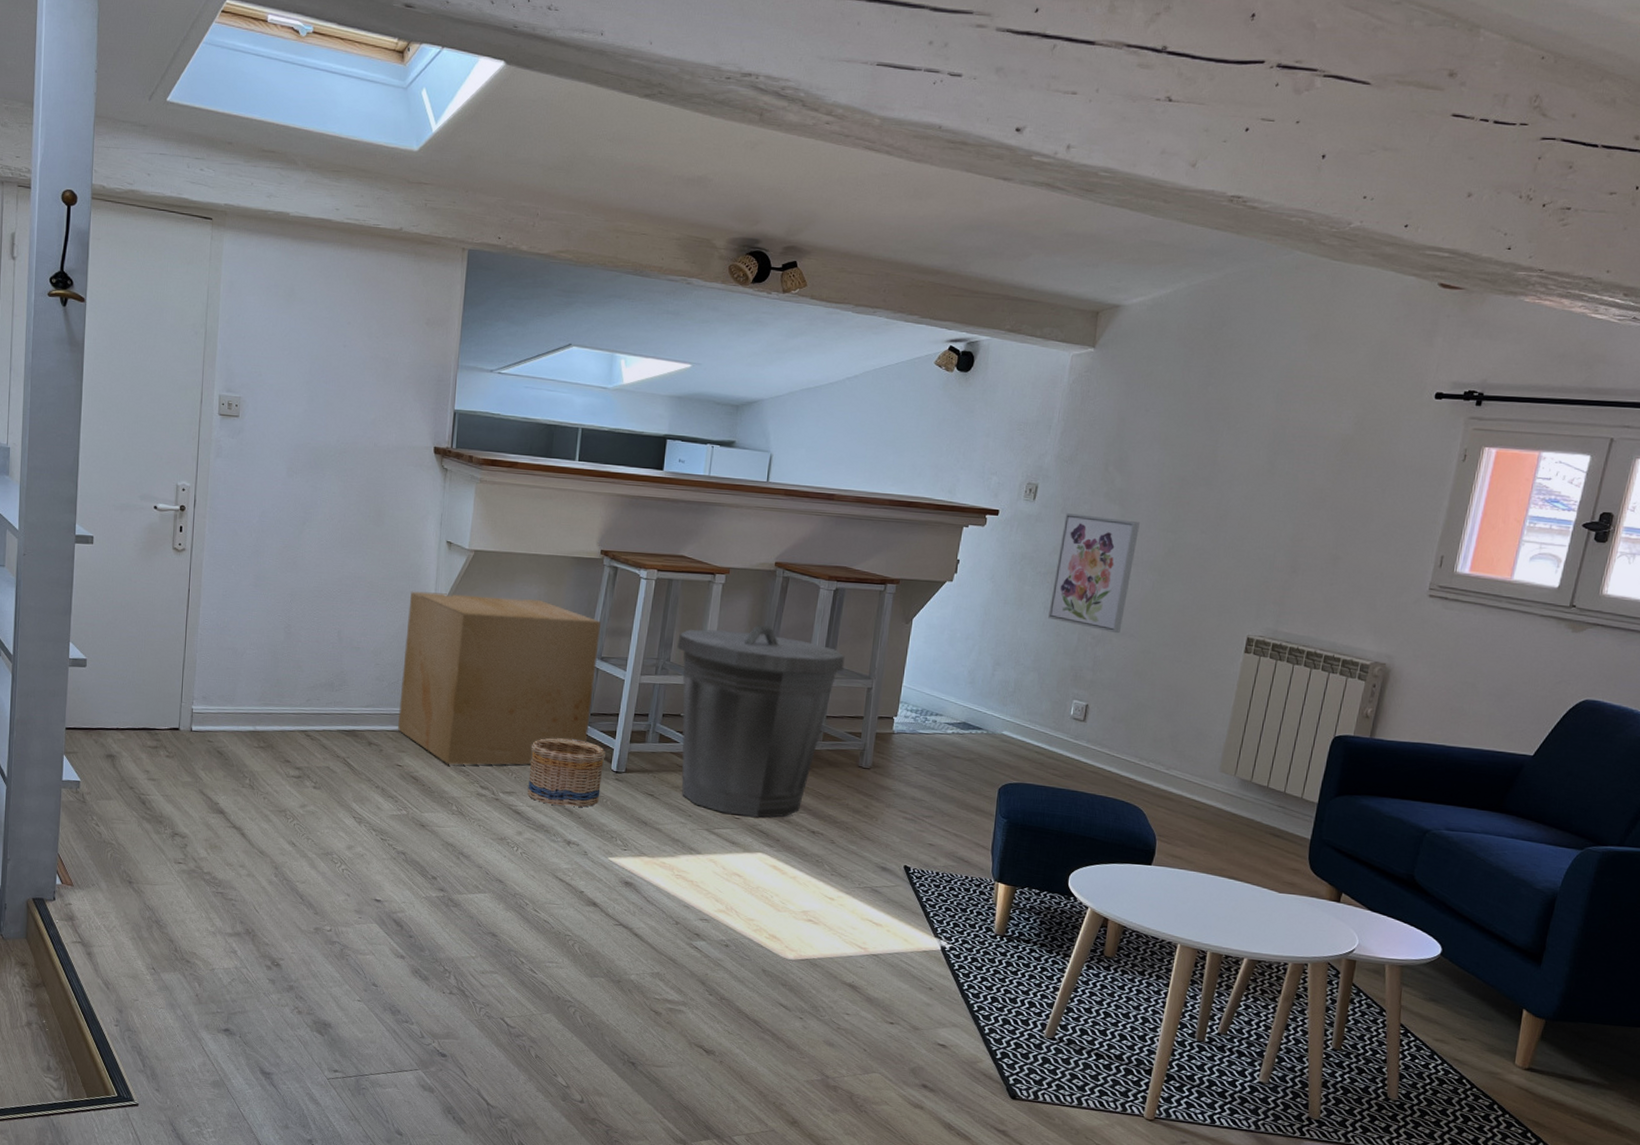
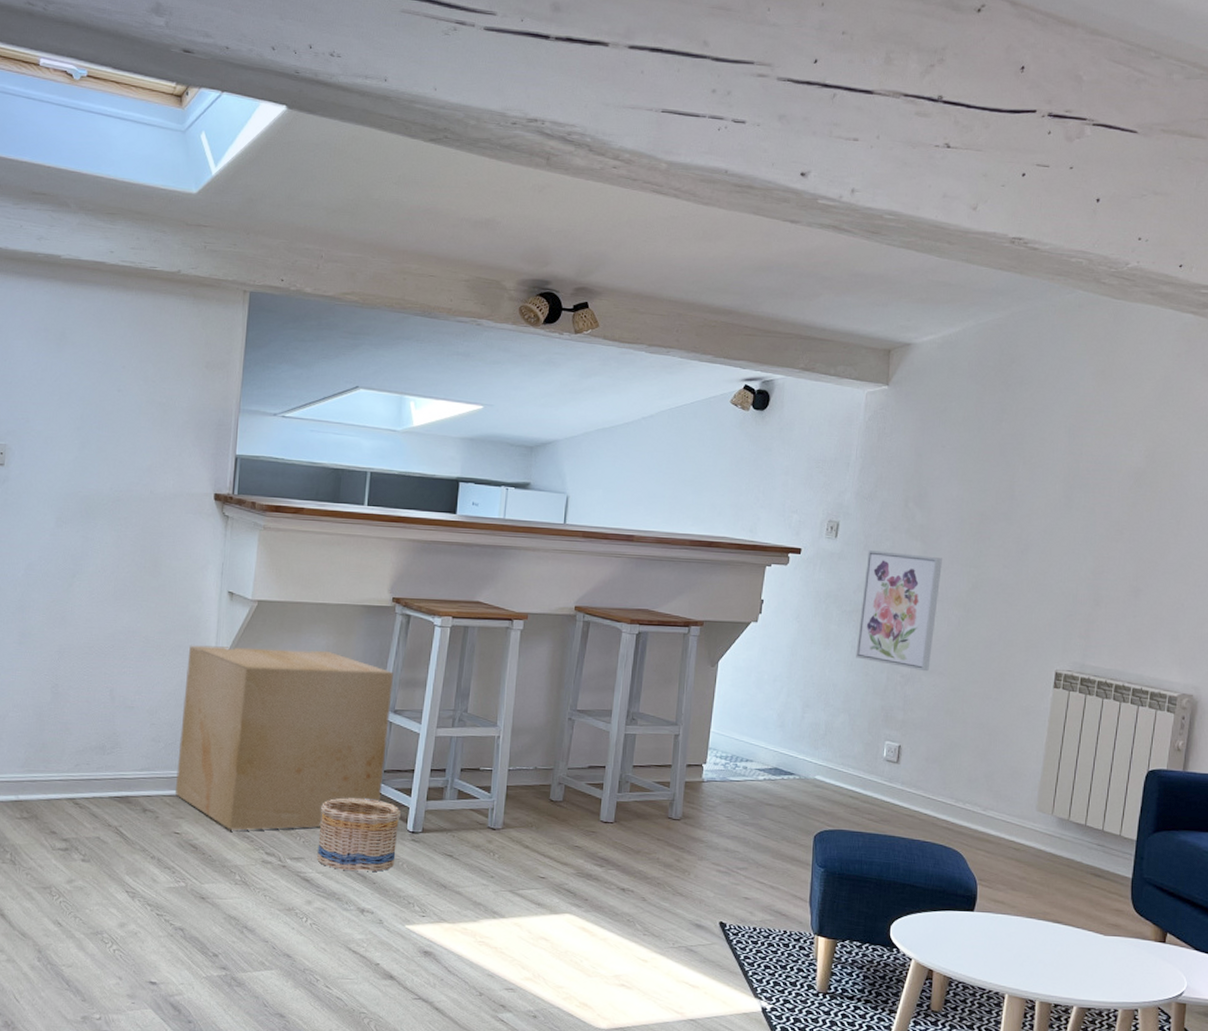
trash can: present [676,625,845,818] -> none [474,672,650,876]

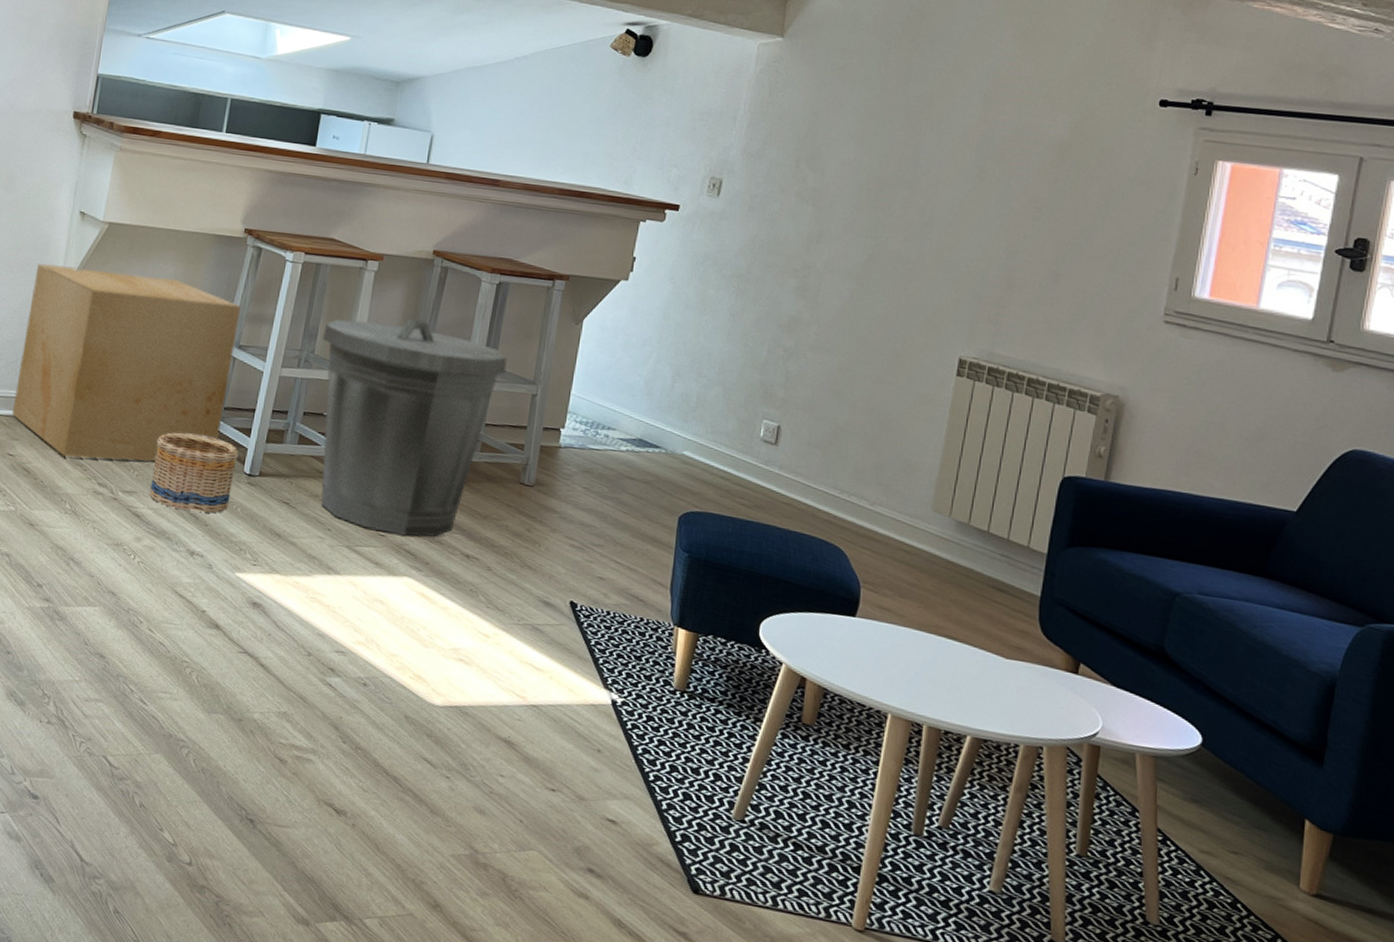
trash can: none [474,672,650,876] -> present [321,318,508,537]
wall art: present [856,549,942,672] -> none [734,211,835,348]

